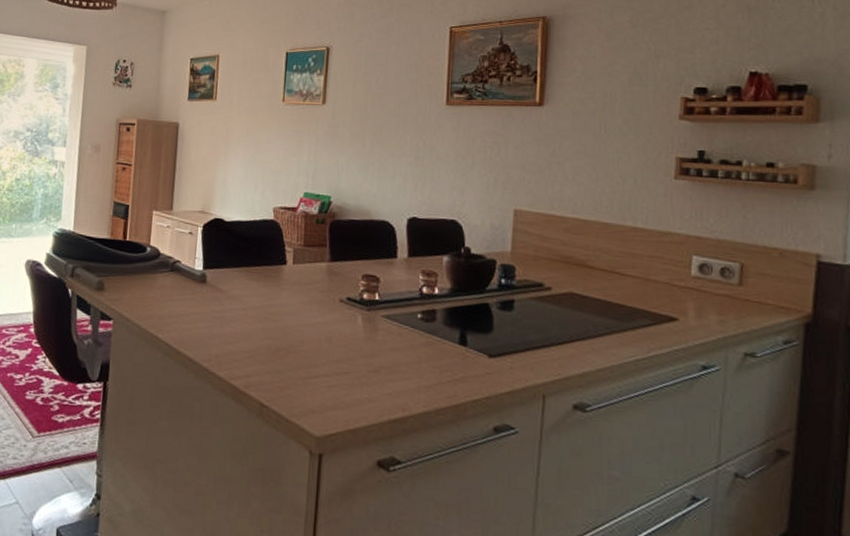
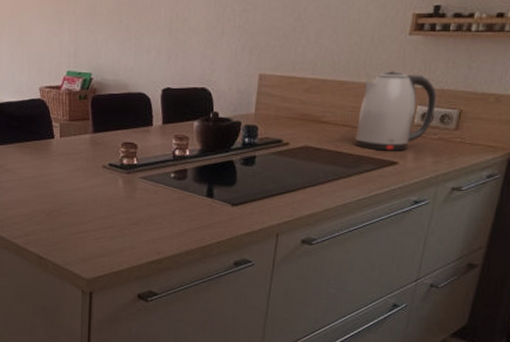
kettle: none [626,216,714,306] -> present [354,71,438,151]

